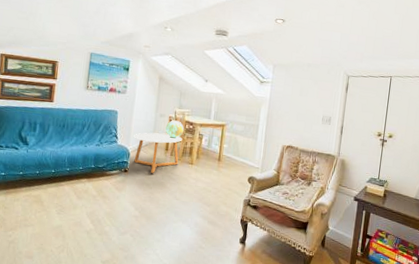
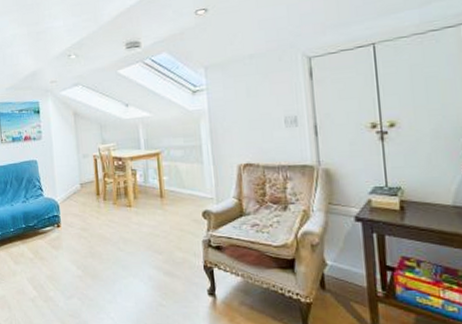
coffee table: present [134,132,182,174] -> none [59,176,115,225]
decorative globe: present [165,120,185,139] -> none [91,158,114,180]

